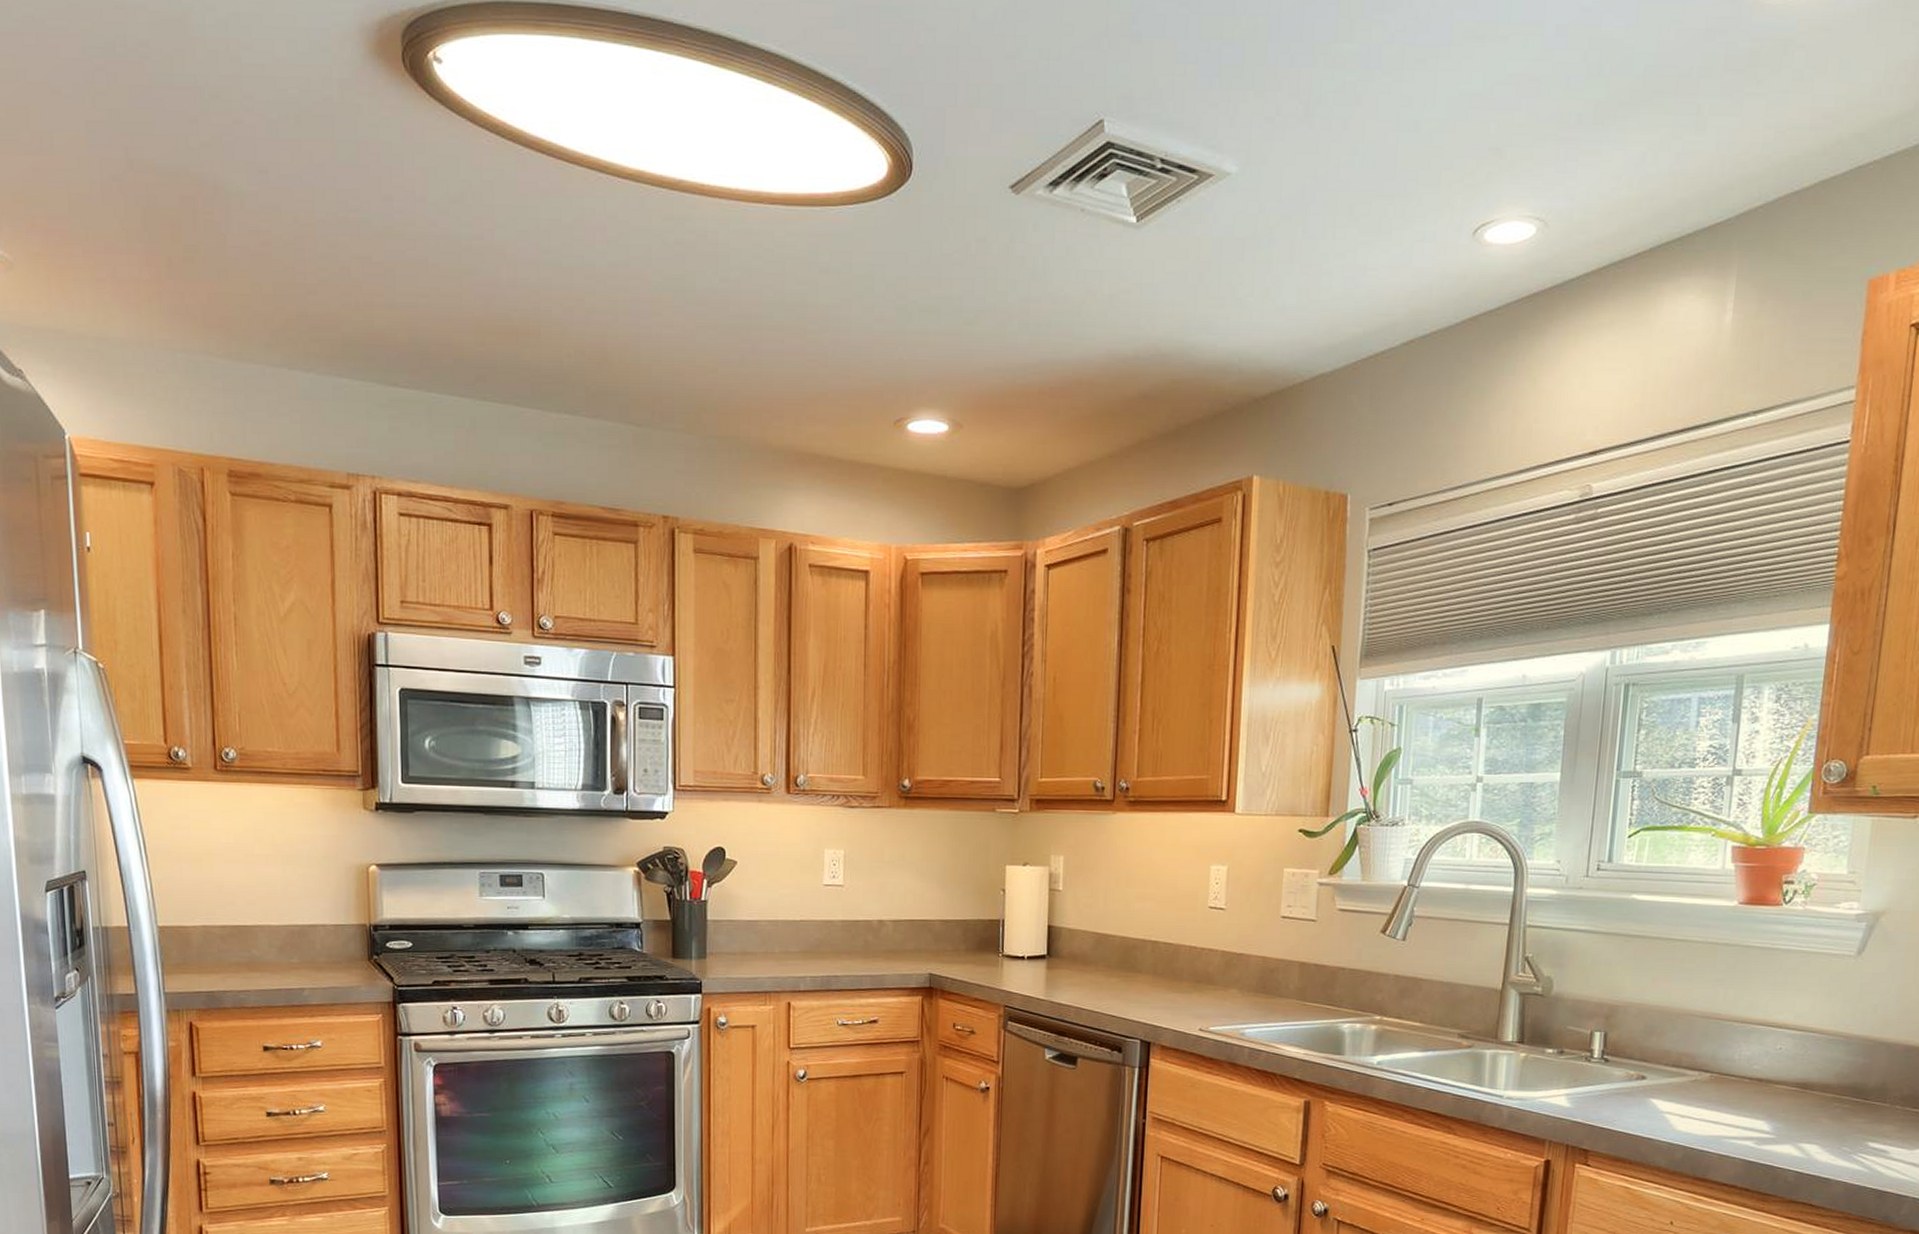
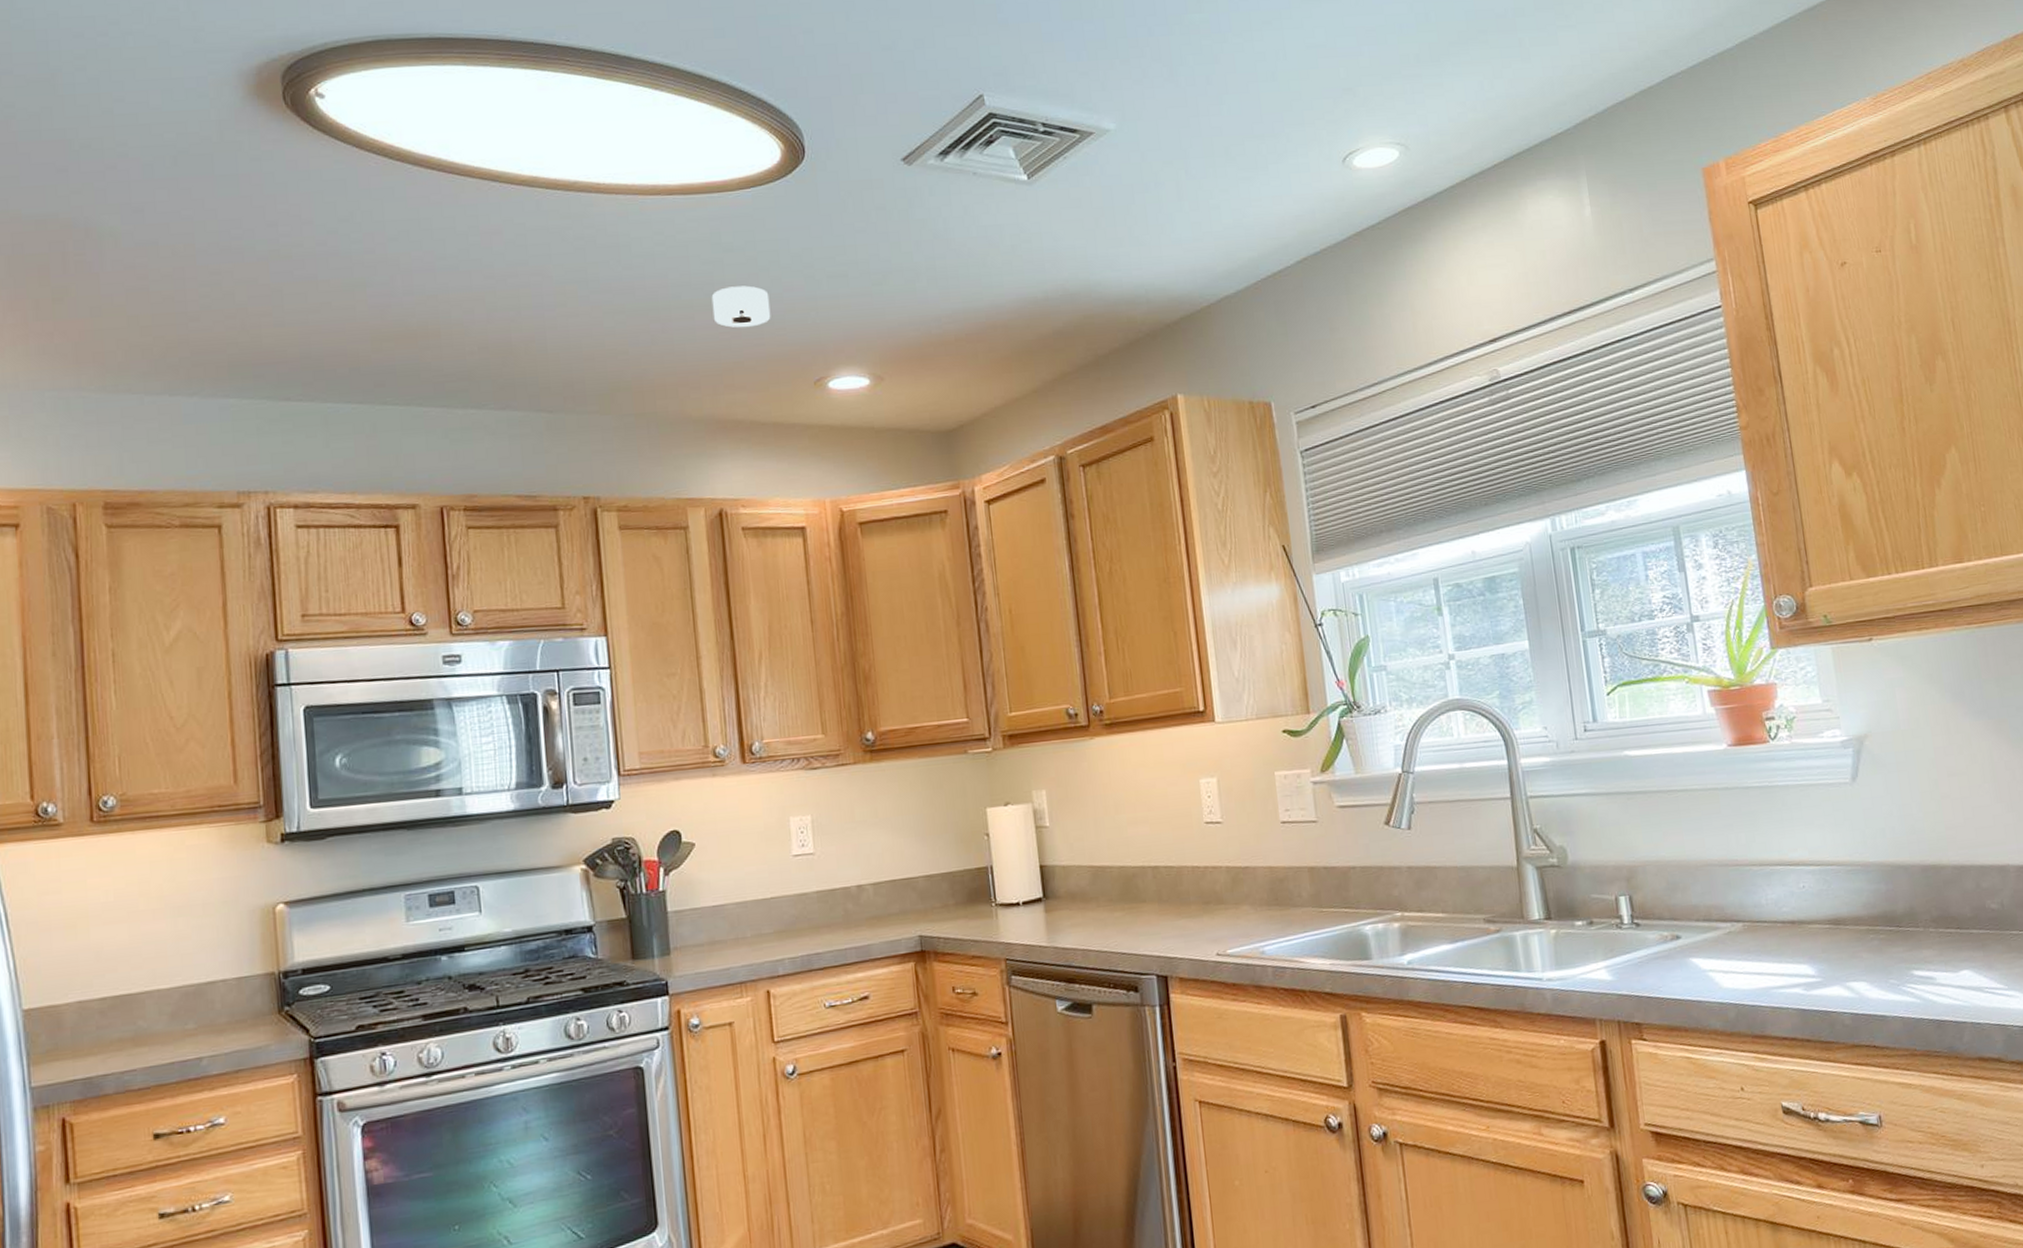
smoke detector: none [803,311,860,357] -> present [711,285,771,328]

